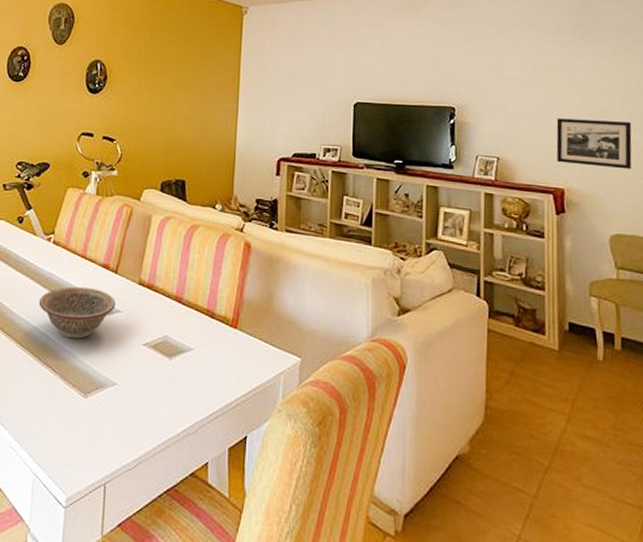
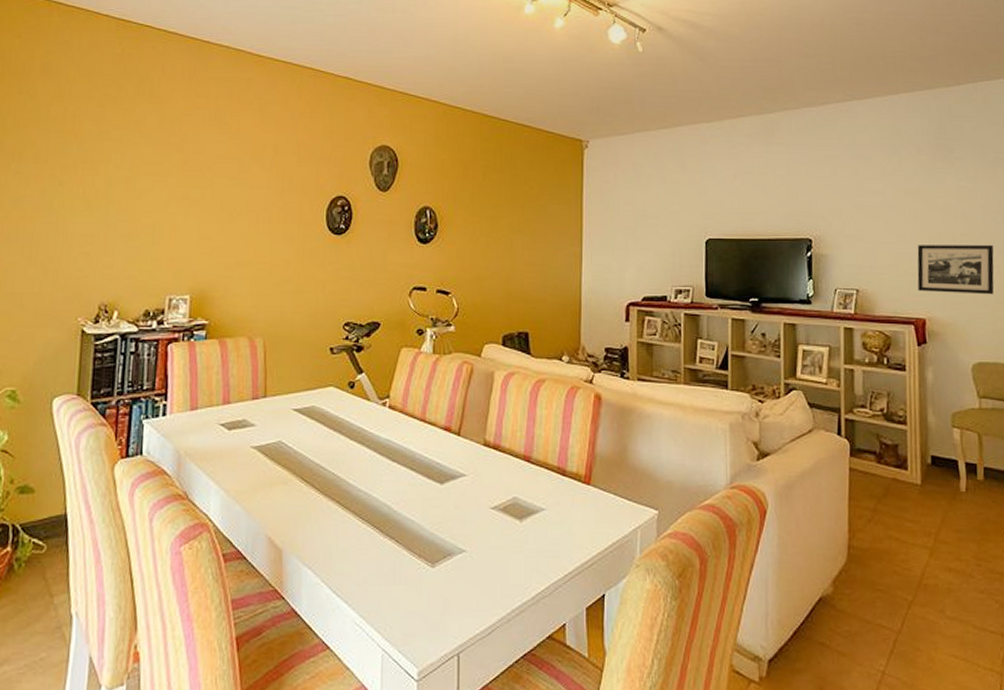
decorative bowl: present [38,286,116,339] -> none [376,452,460,507]

